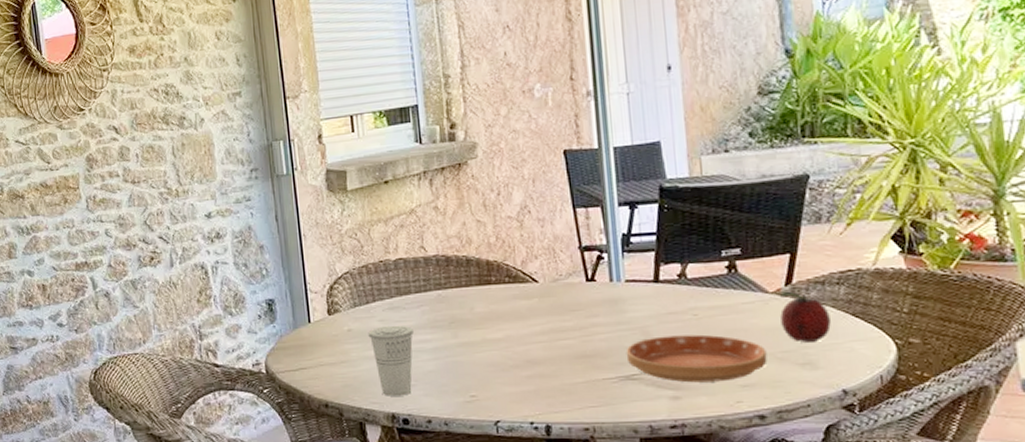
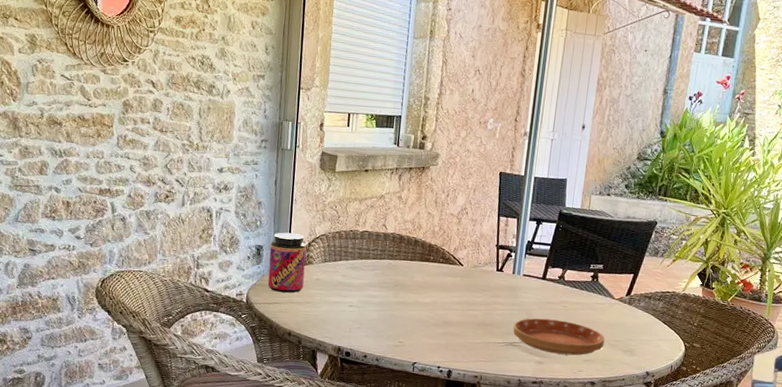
jar: none [283,276,333,354] -> present [267,232,307,293]
cup: present [368,325,413,396] -> none [331,280,366,335]
fruit: present [779,291,831,343] -> none [618,299,650,337]

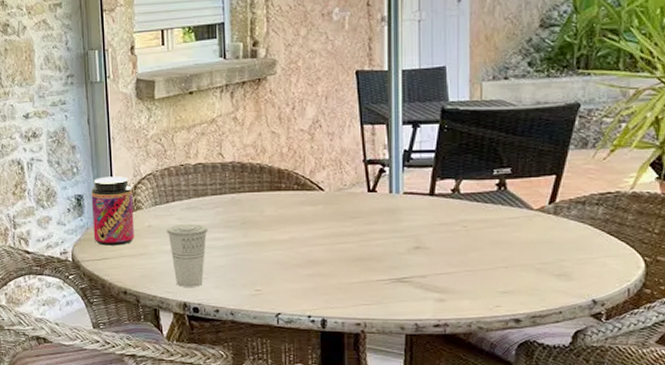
cup: none [331,280,366,335] -> present [166,223,208,287]
saucer: present [513,318,605,356] -> none [399,244,527,288]

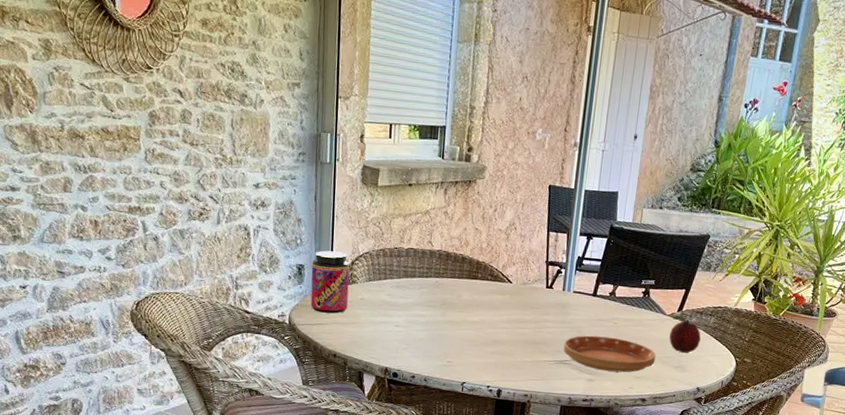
cup: present [166,223,208,287] -> none [376,299,412,355]
saucer: none [399,244,527,288] -> present [563,335,656,373]
fruit: none [542,209,587,256] -> present [669,315,701,353]

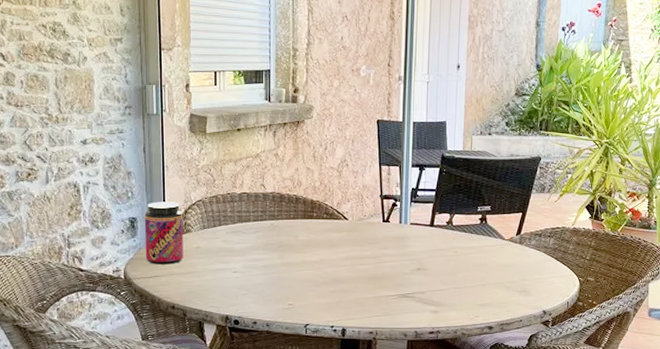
saucer: present [563,335,656,373] -> none [405,266,499,301]
fruit: present [669,315,701,353] -> none [510,239,542,276]

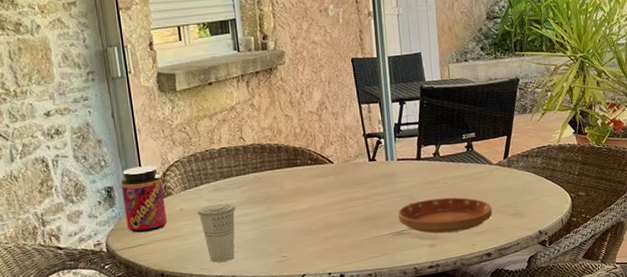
cup: none [213,246,249,302] -> present [197,203,235,263]
saucer: none [405,266,499,301] -> present [397,197,492,234]

